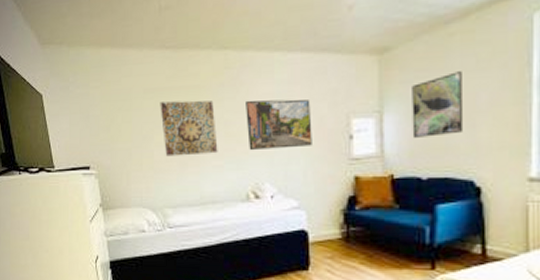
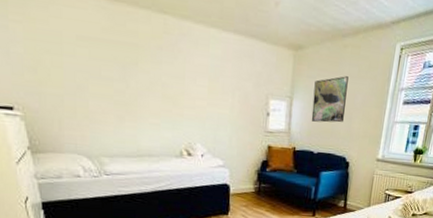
wall art: present [160,100,218,157] -> none [95,53,155,112]
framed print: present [246,99,312,151] -> none [182,67,239,117]

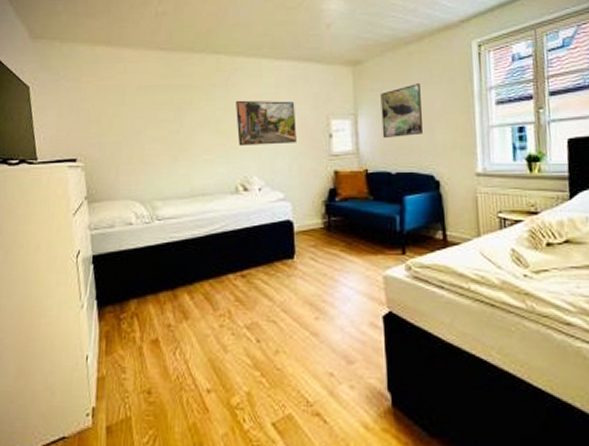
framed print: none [182,67,239,117] -> present [236,100,297,147]

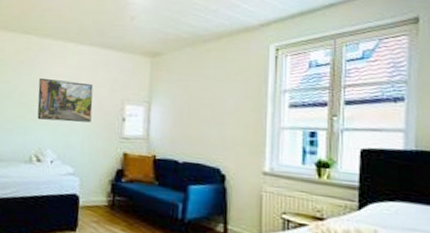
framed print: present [381,84,422,138] -> none [173,79,215,129]

